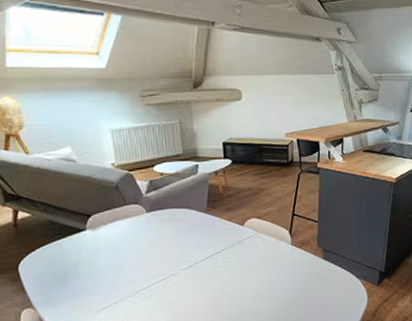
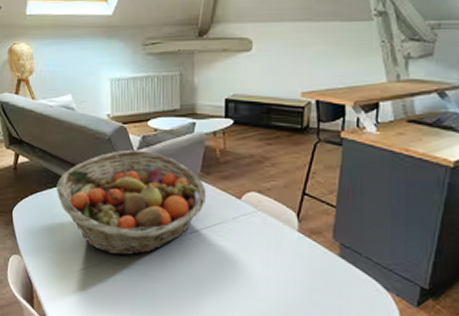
fruit basket: none [65,193,214,291] -> present [57,149,206,256]

